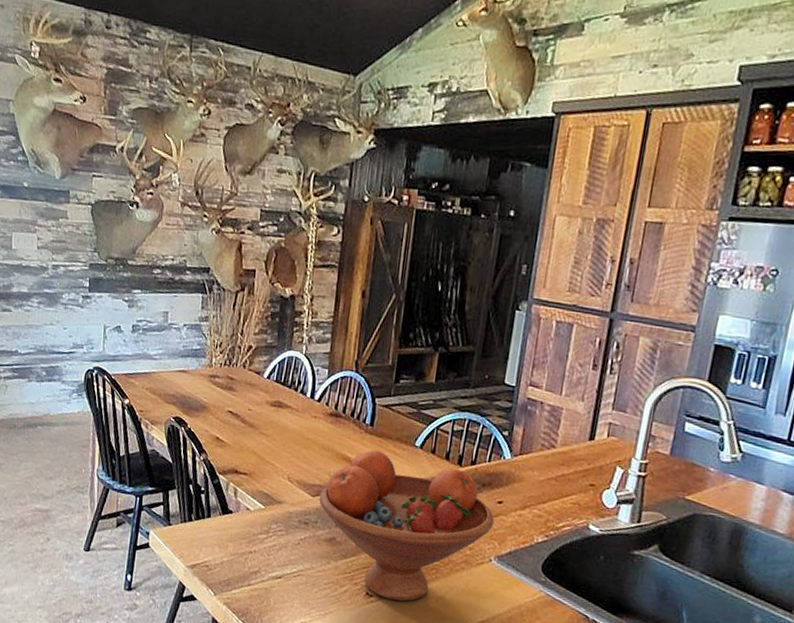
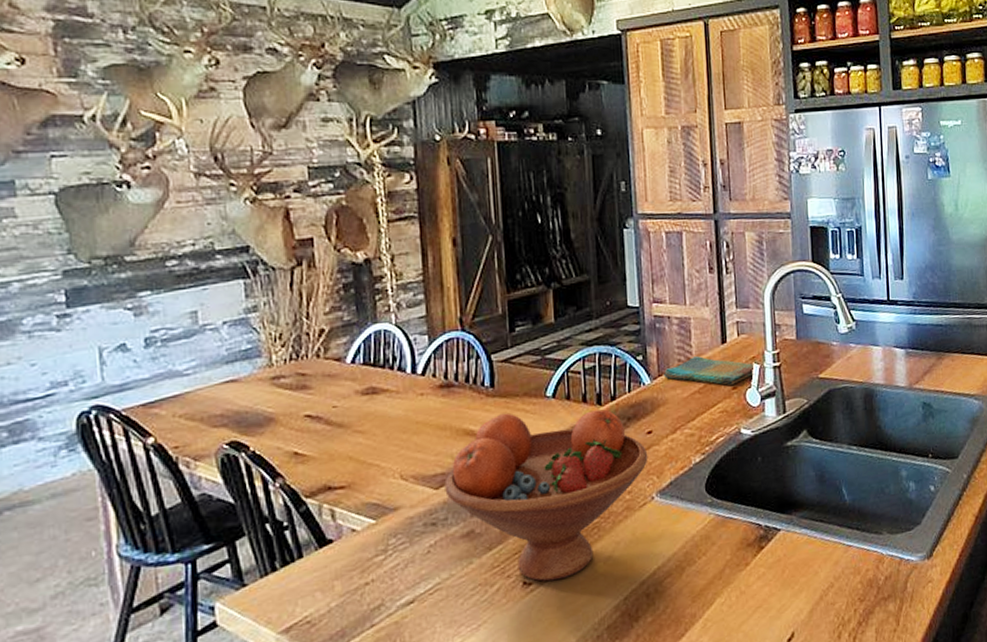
dish towel: none [524,445,620,482] -> present [663,356,756,385]

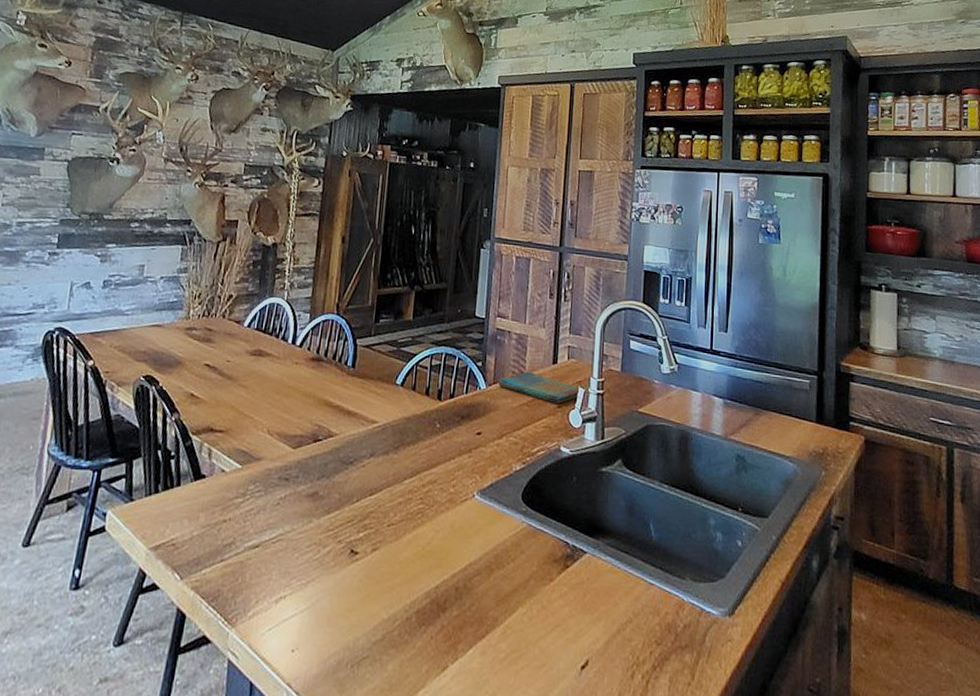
fruit bowl: present [444,409,648,582] -> none [300,392,475,555]

